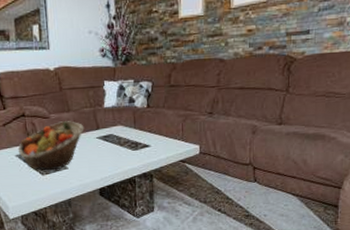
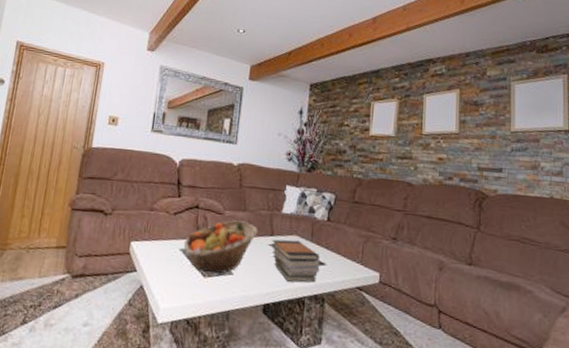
book stack: none [98,129,145,166] -> present [272,239,320,283]

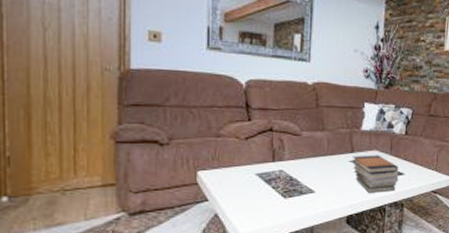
fruit basket: present [183,220,258,273] -> none [259,140,338,192]

